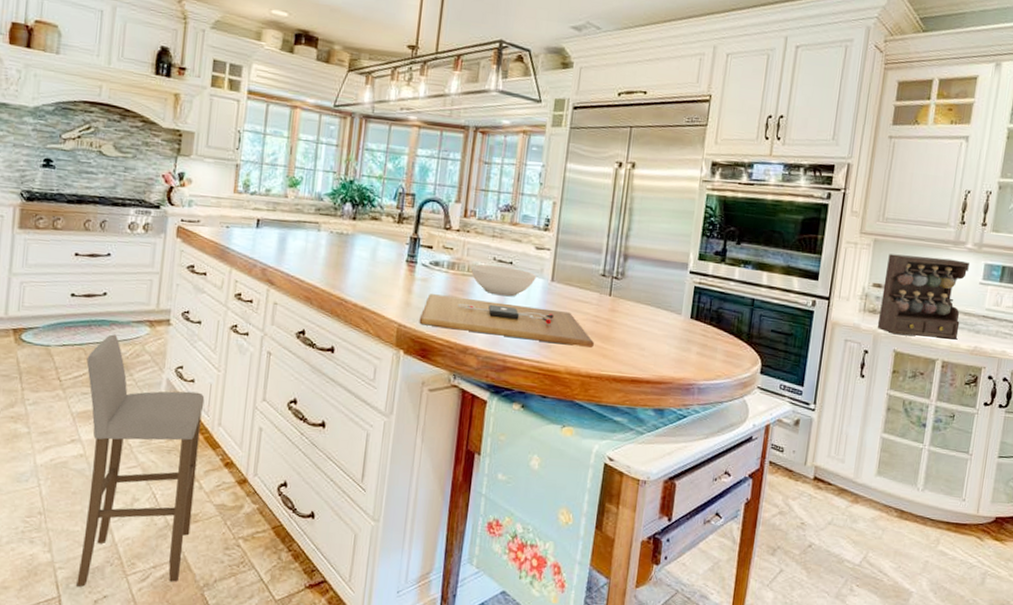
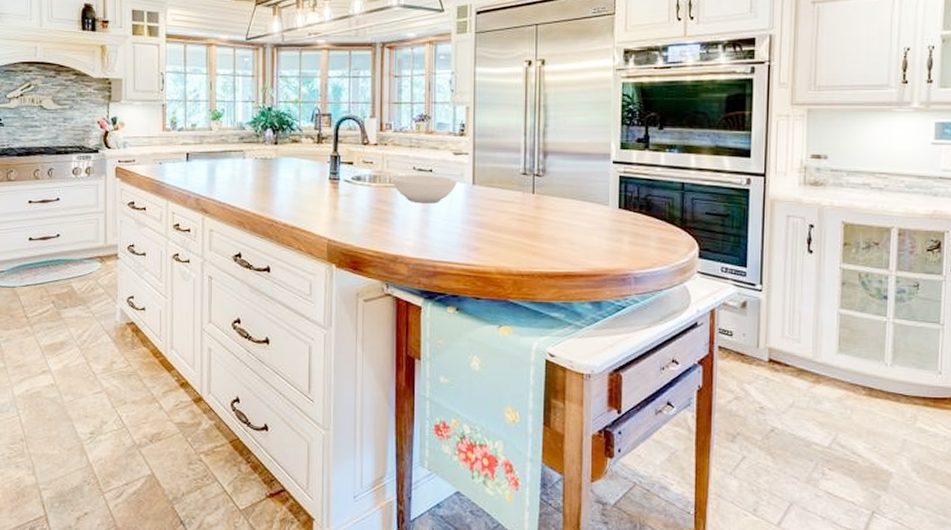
bar stool: present [76,334,205,587] -> none [48,272,156,505]
cutting board: present [419,294,594,348] -> none [347,208,522,246]
spice rack: present [877,254,969,340] -> none [820,121,917,206]

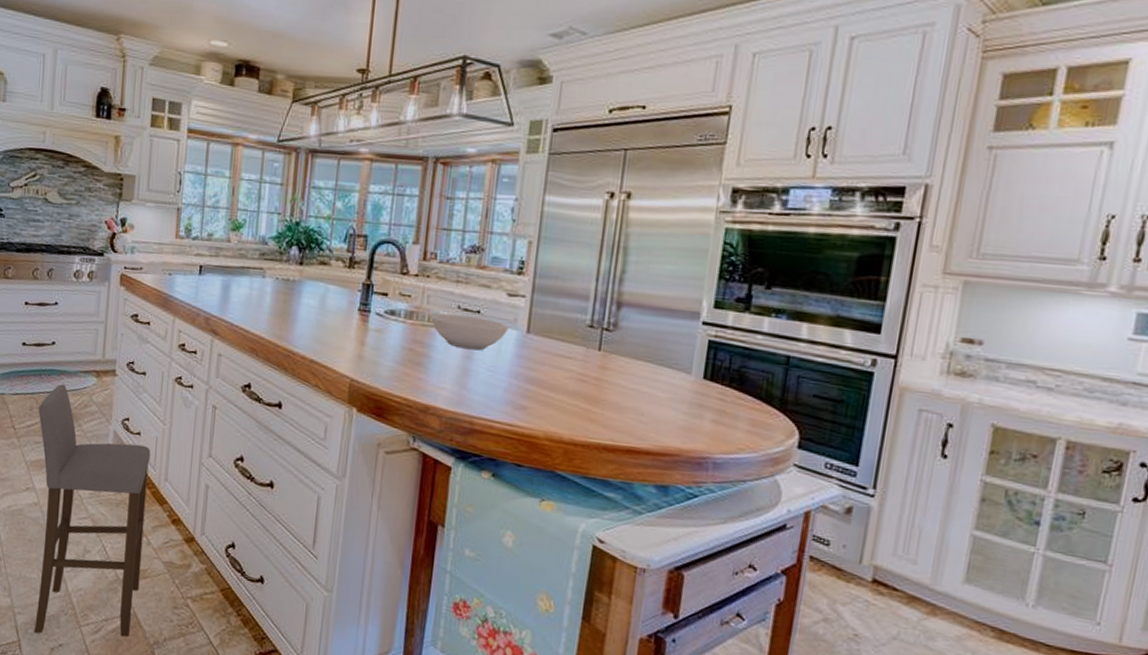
bar stool: none [48,272,156,505] -> present [34,384,151,637]

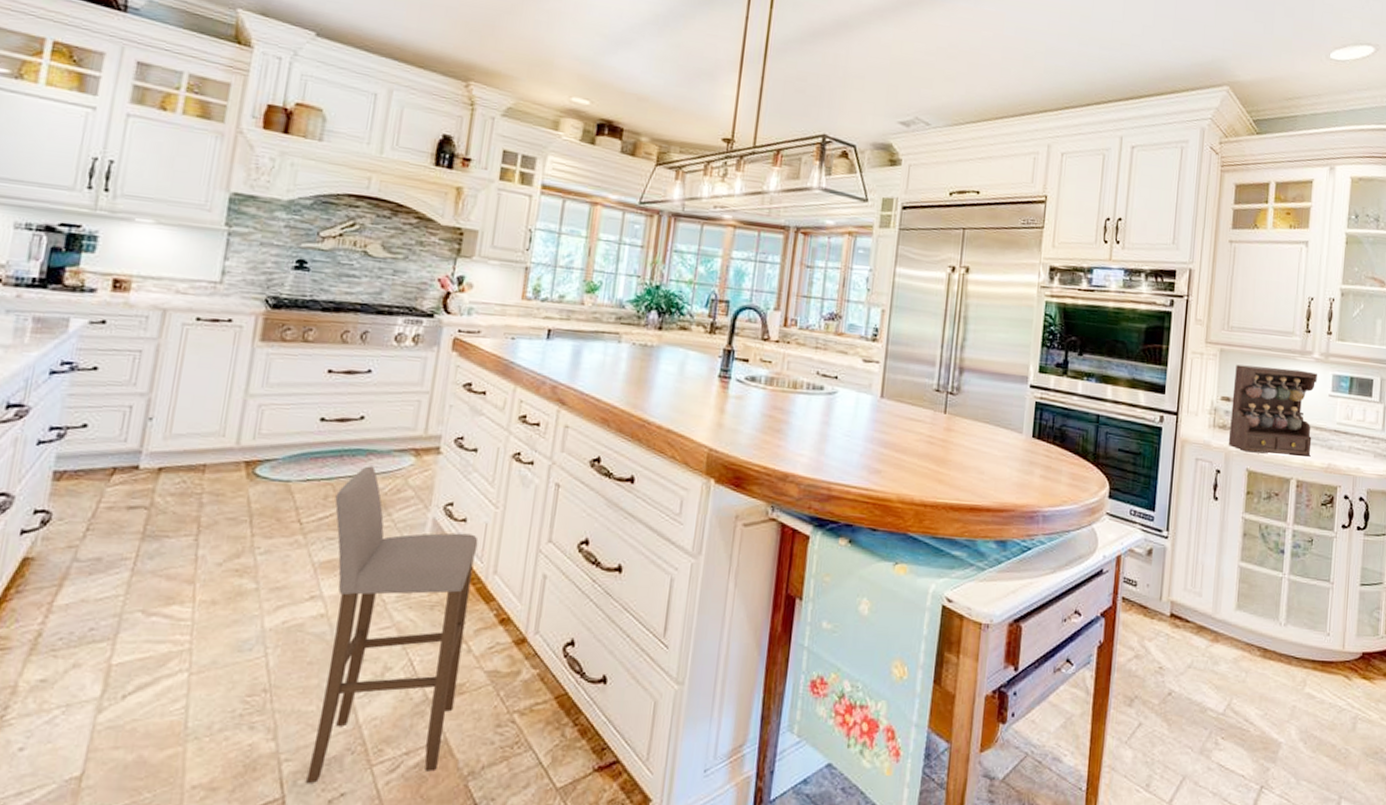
bowl: present [431,313,510,351] -> none [791,379,865,416]
spice rack: none [966,300,1112,413] -> present [1228,364,1317,457]

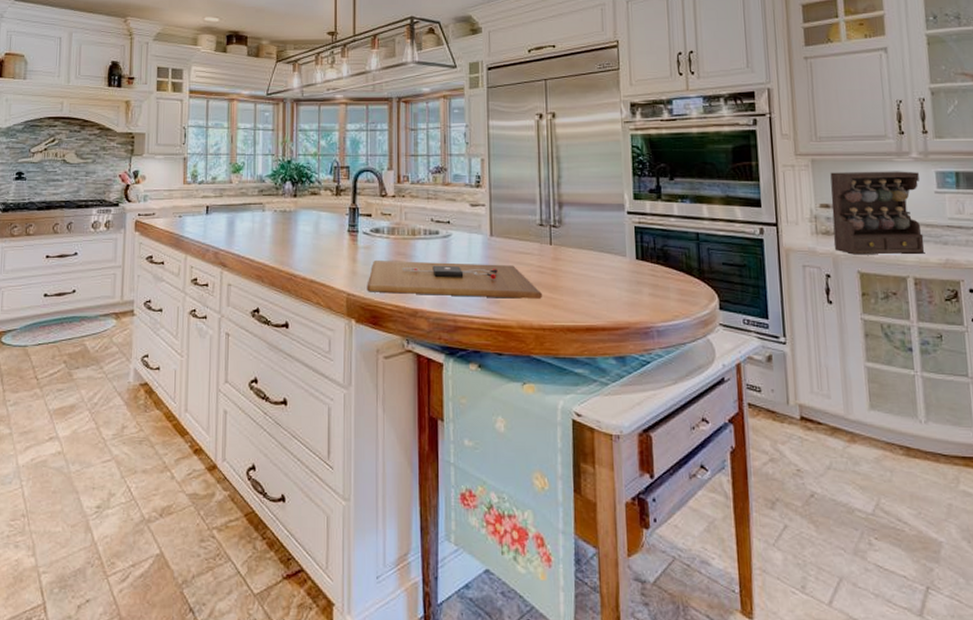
bar stool: present [306,466,479,783] -> none [60,329,171,591]
cutting board: none [732,413,928,472] -> present [367,261,542,299]

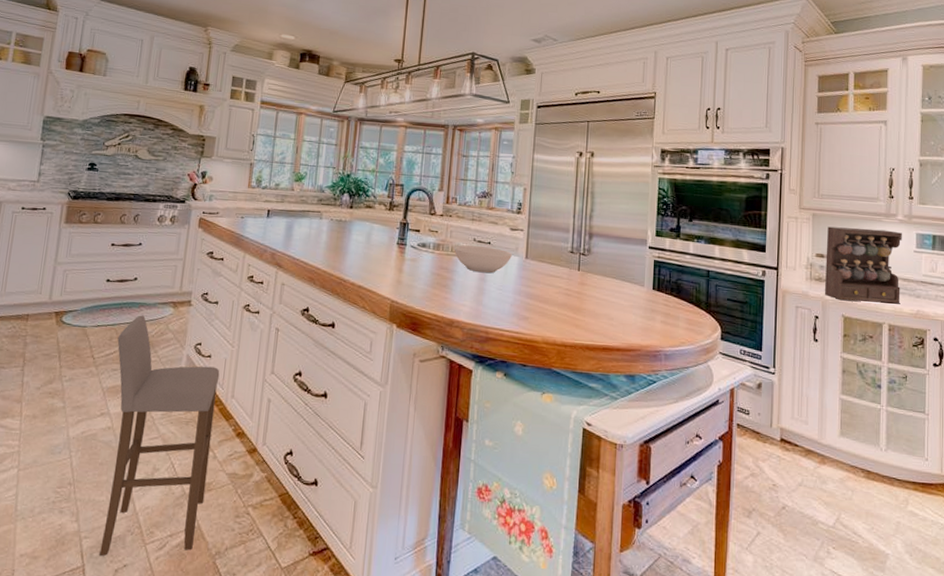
bar stool: none [60,329,171,591] -> present [99,315,220,556]
cutting board: present [367,261,542,299] -> none [409,272,567,318]
bowl: none [410,227,476,256] -> present [453,245,513,274]

